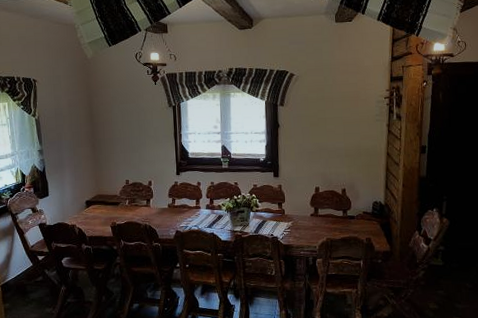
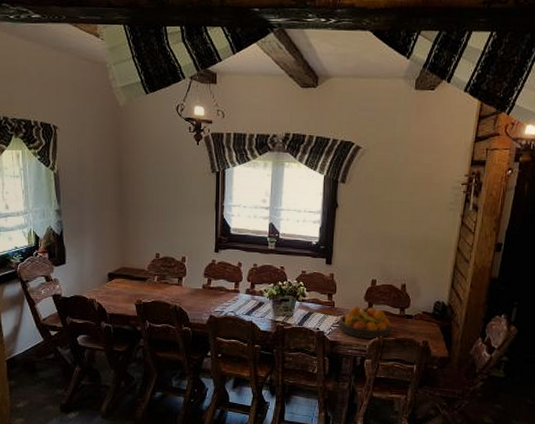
fruit bowl: none [290,211,336,240] -> present [339,306,391,339]

